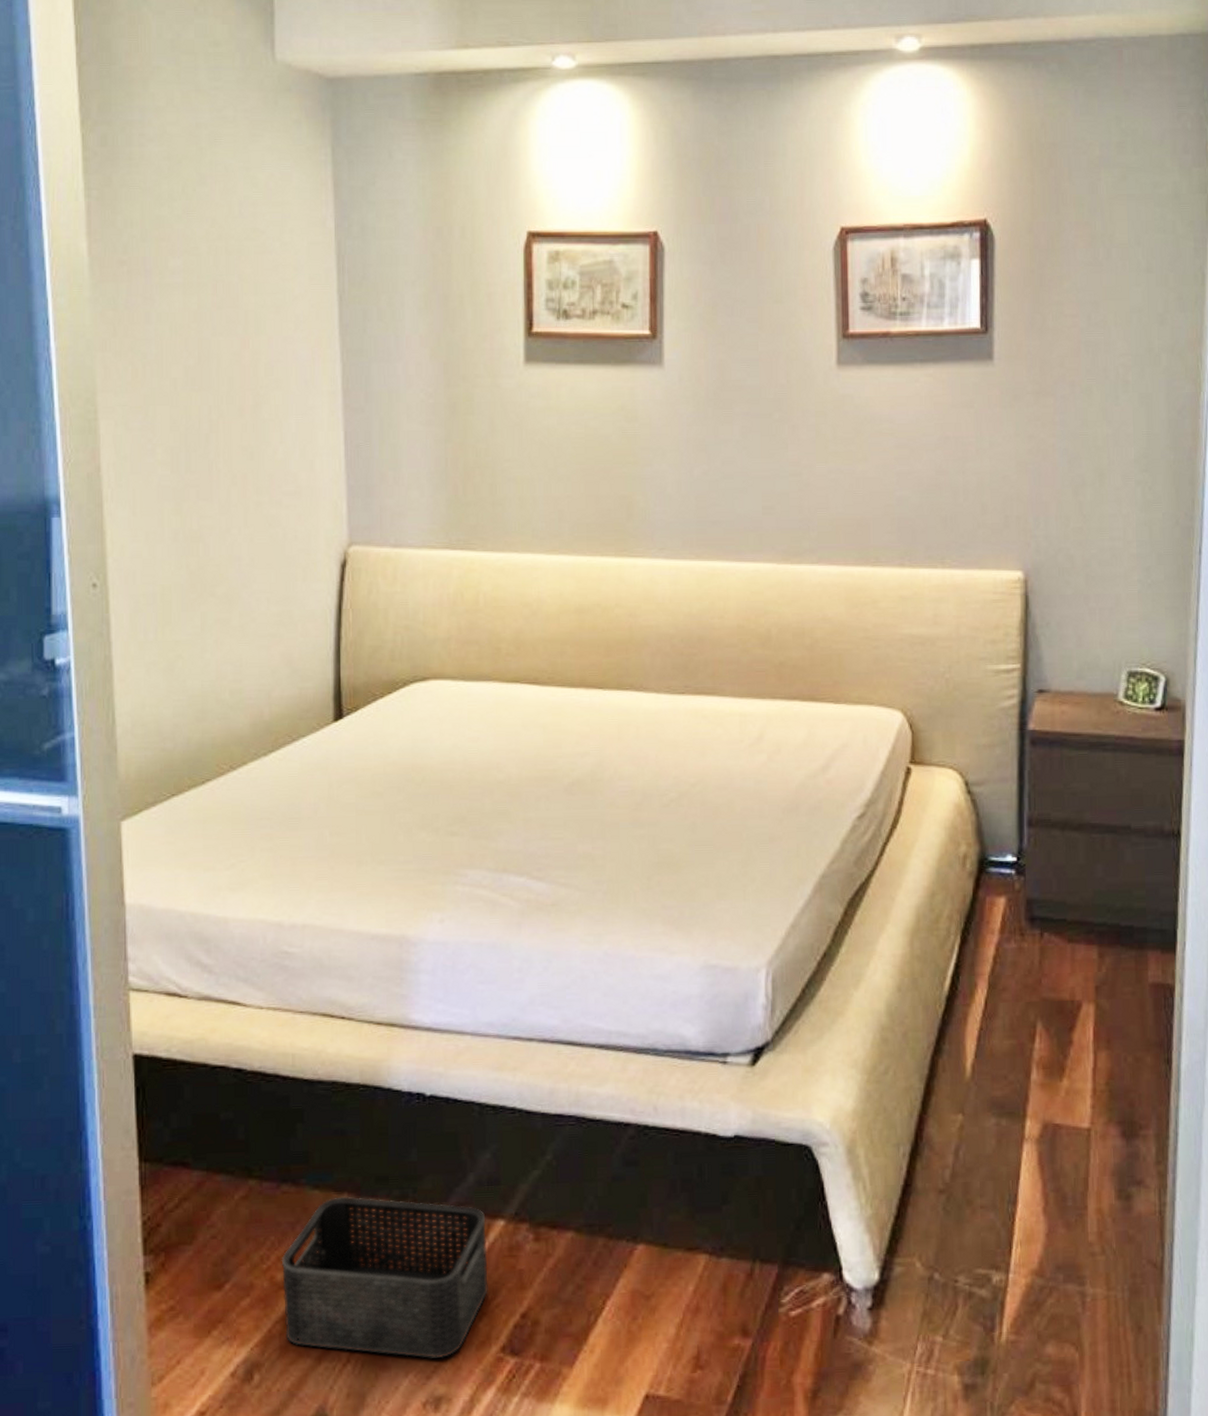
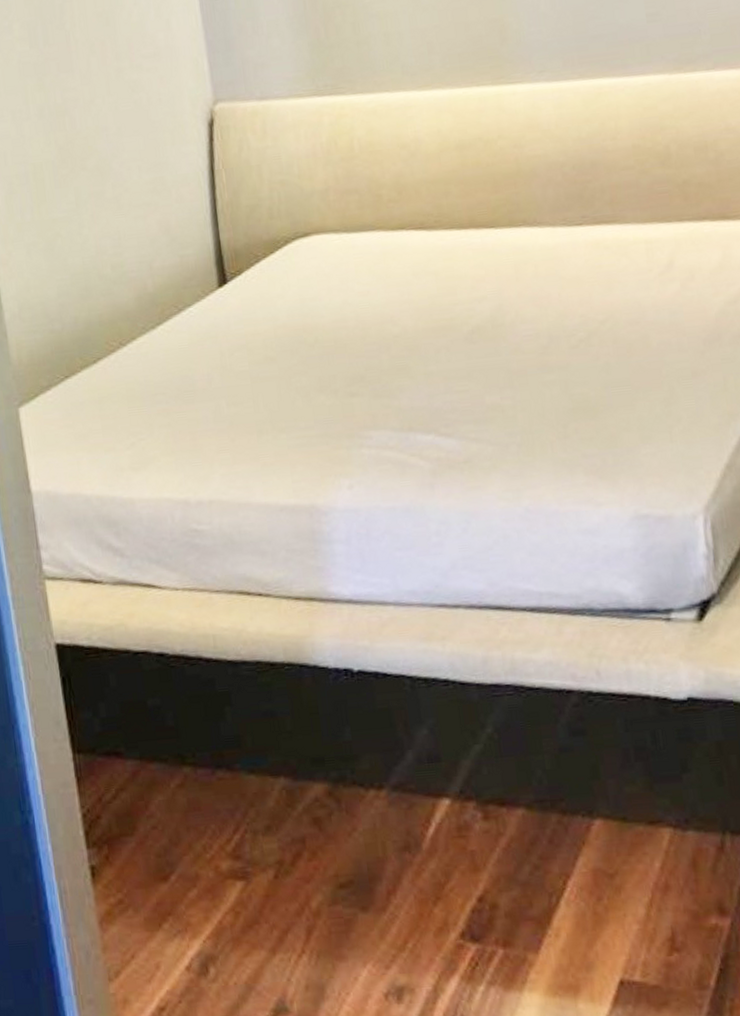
storage bin: present [281,1196,488,1358] -> none [224,780,441,947]

